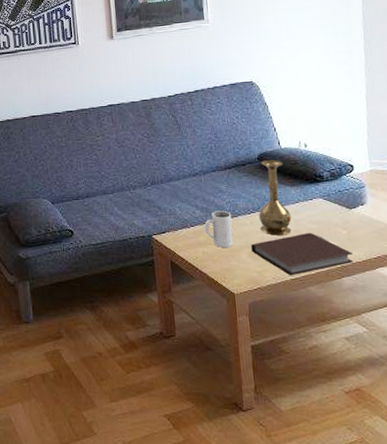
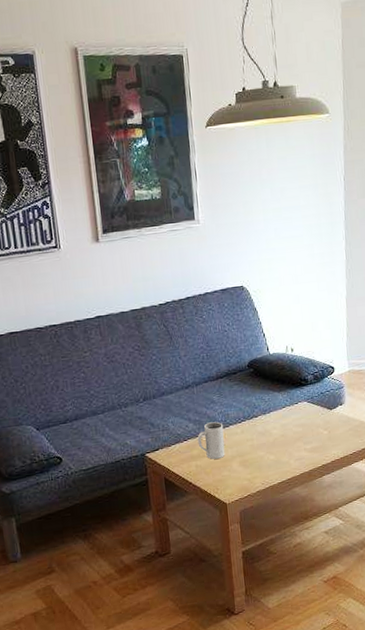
notebook: present [251,232,354,275] -> none [242,435,333,479]
vase: present [258,160,292,235] -> none [248,366,279,442]

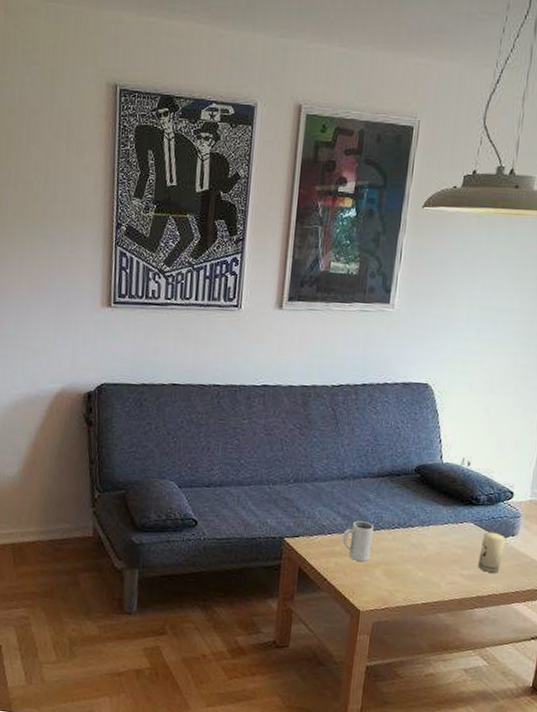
candle: none [317,405,337,442] -> present [478,531,505,573]

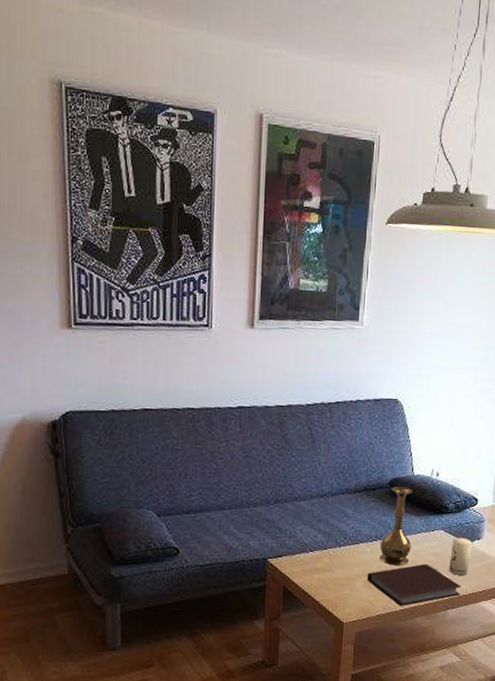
mug: present [342,521,375,562] -> none [324,536,354,575]
notebook: none [387,557,491,599] -> present [367,563,461,606]
vase: none [401,473,441,557] -> present [379,486,413,565]

